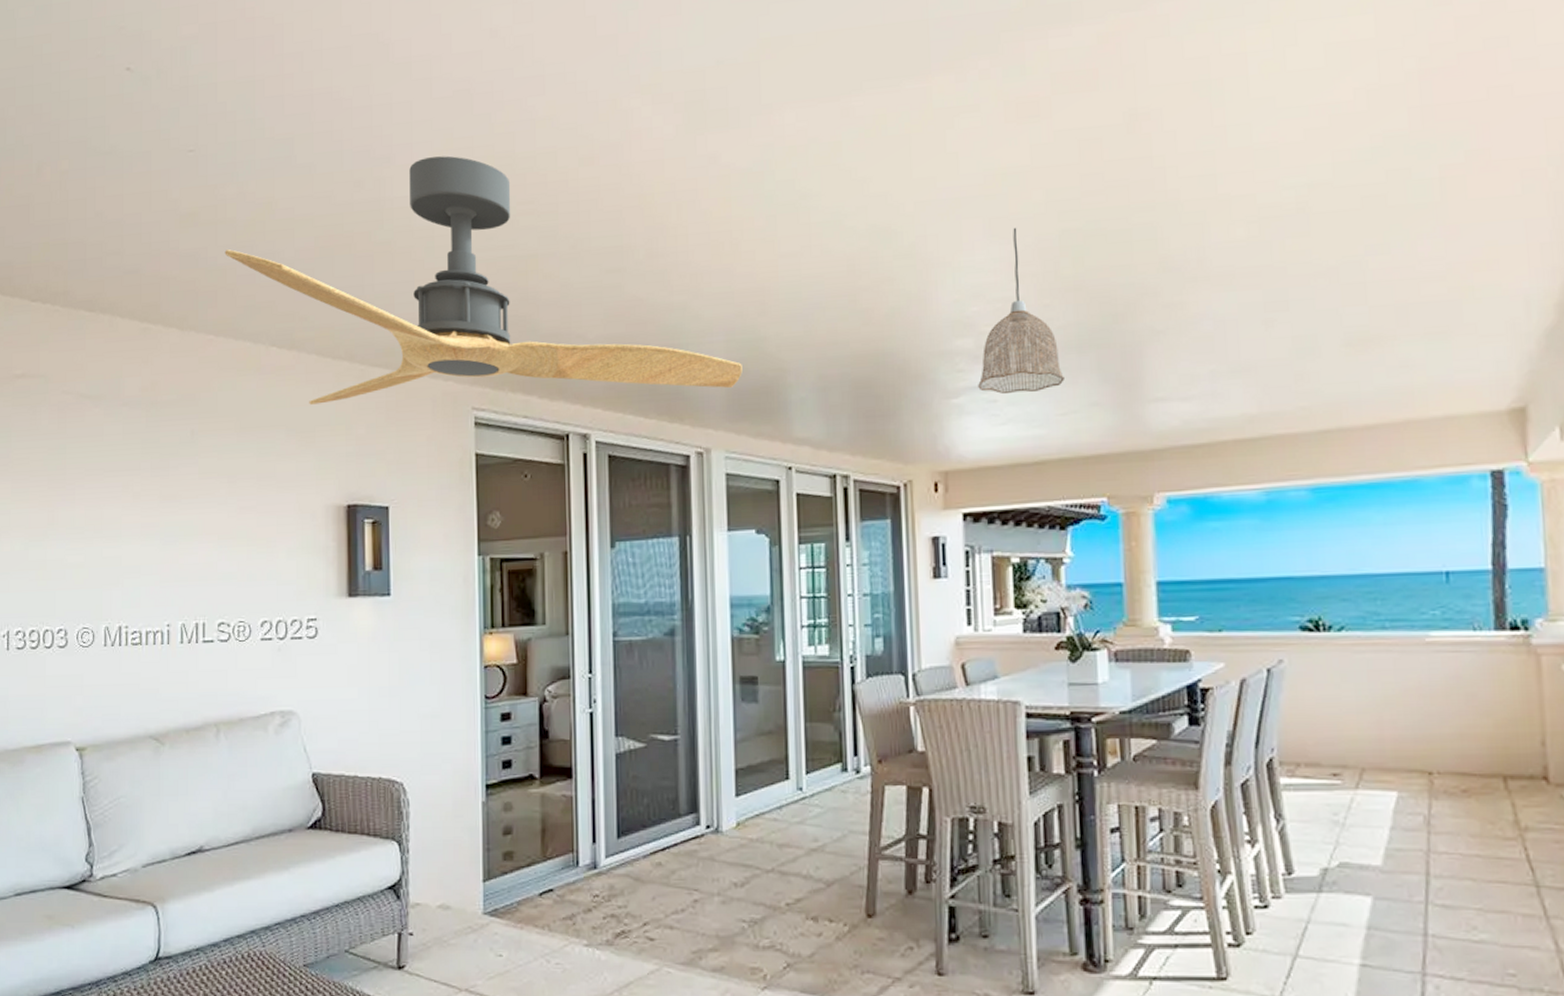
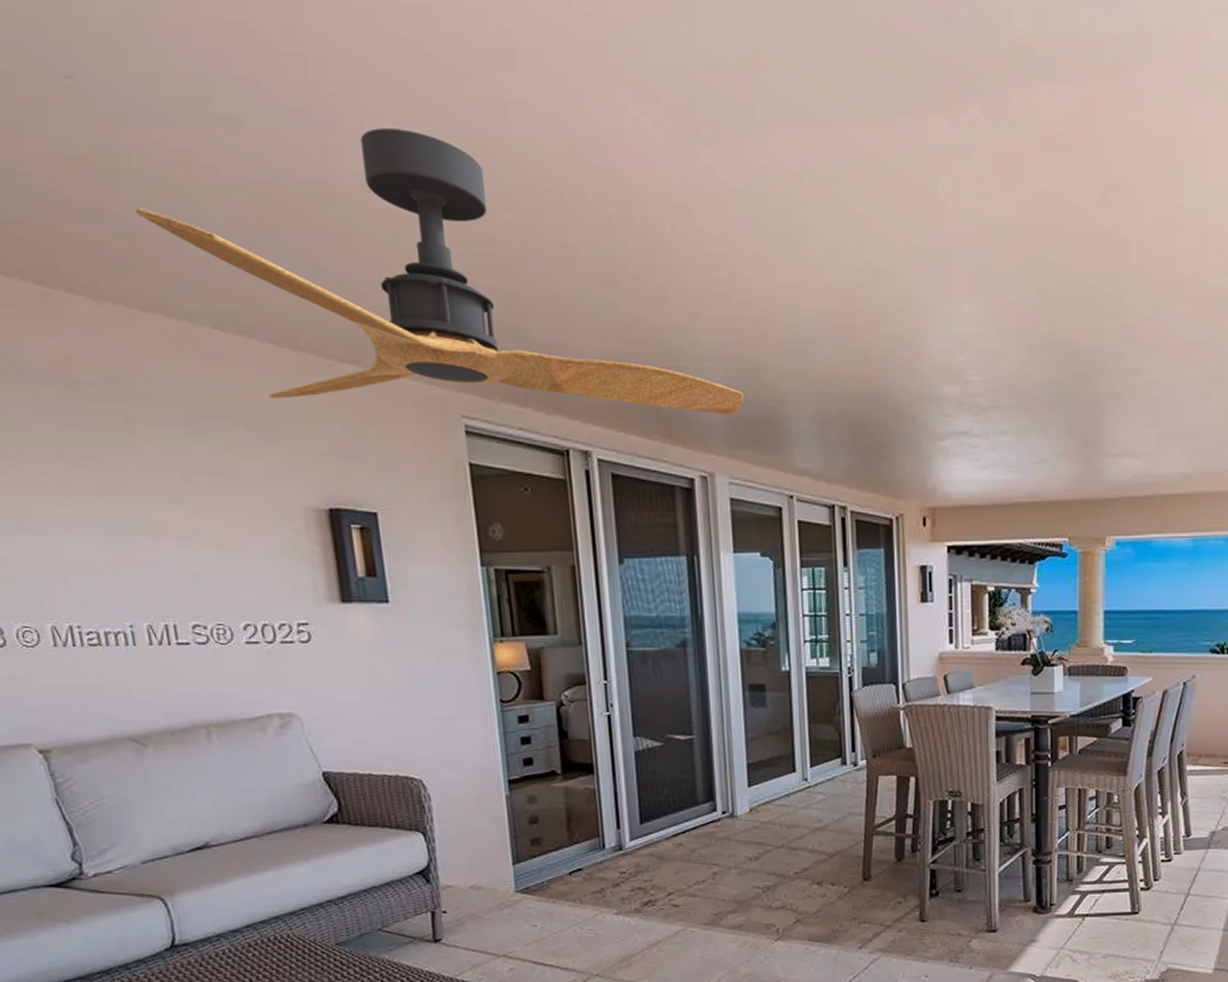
pendant lamp: present [978,228,1064,394] -> none [963,283,1037,440]

